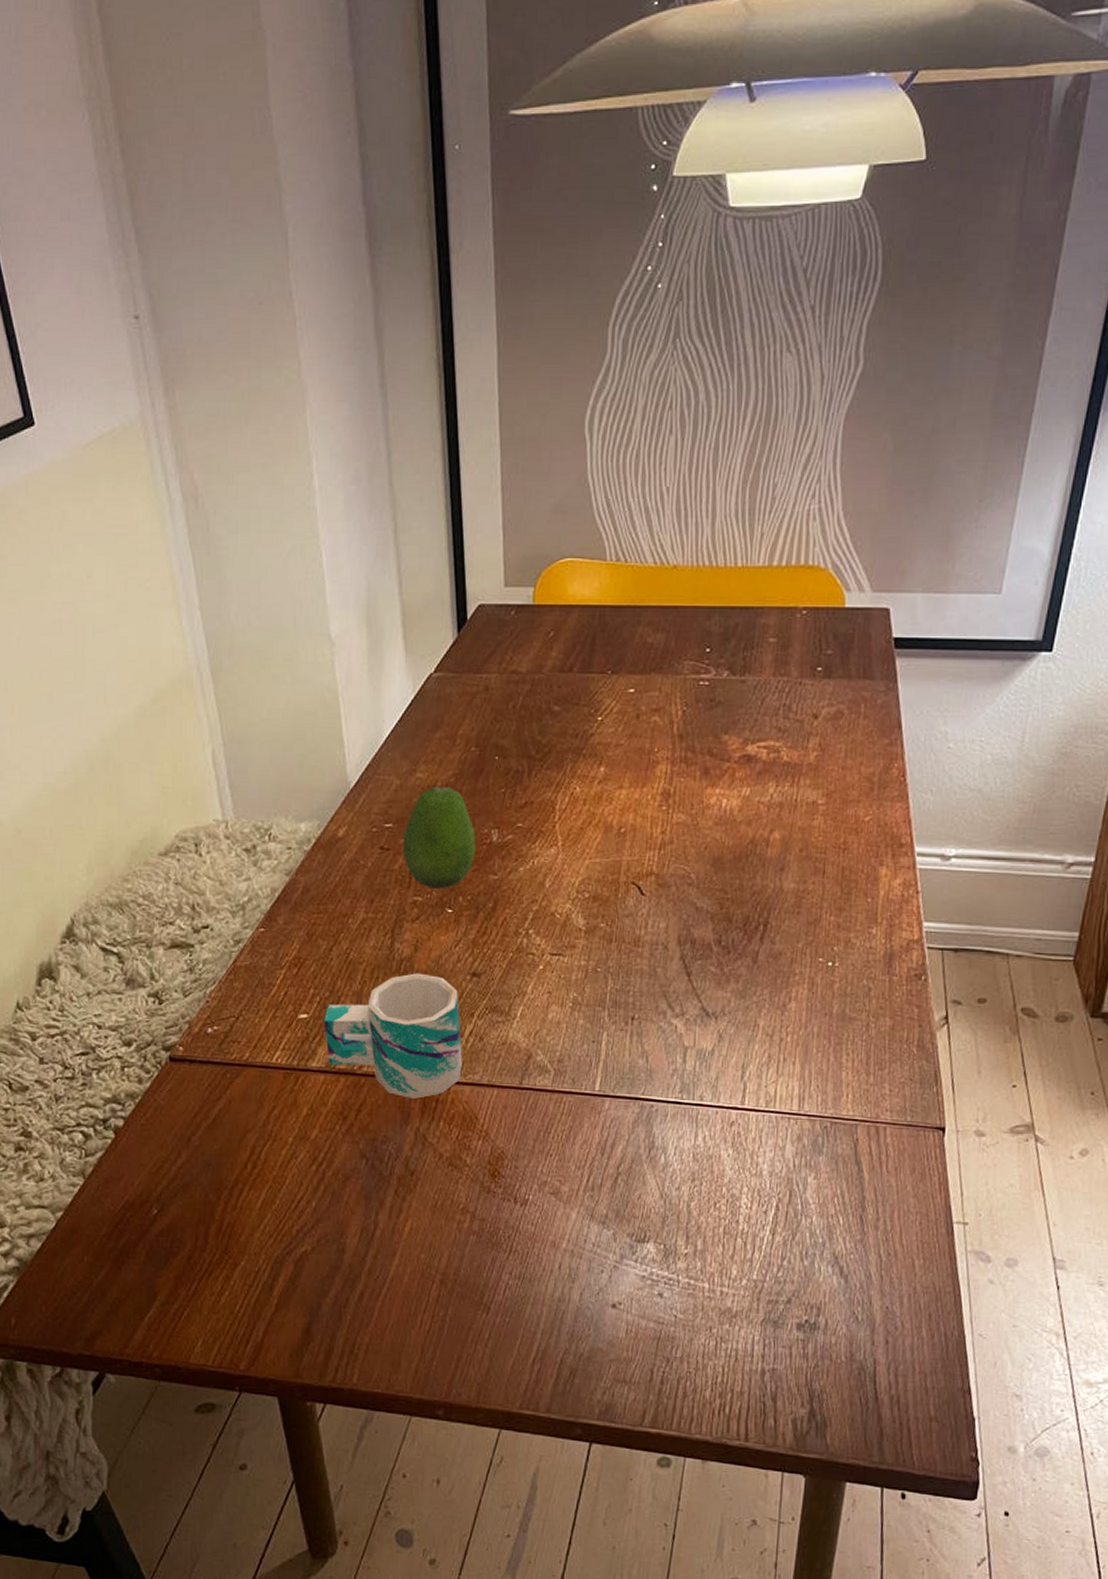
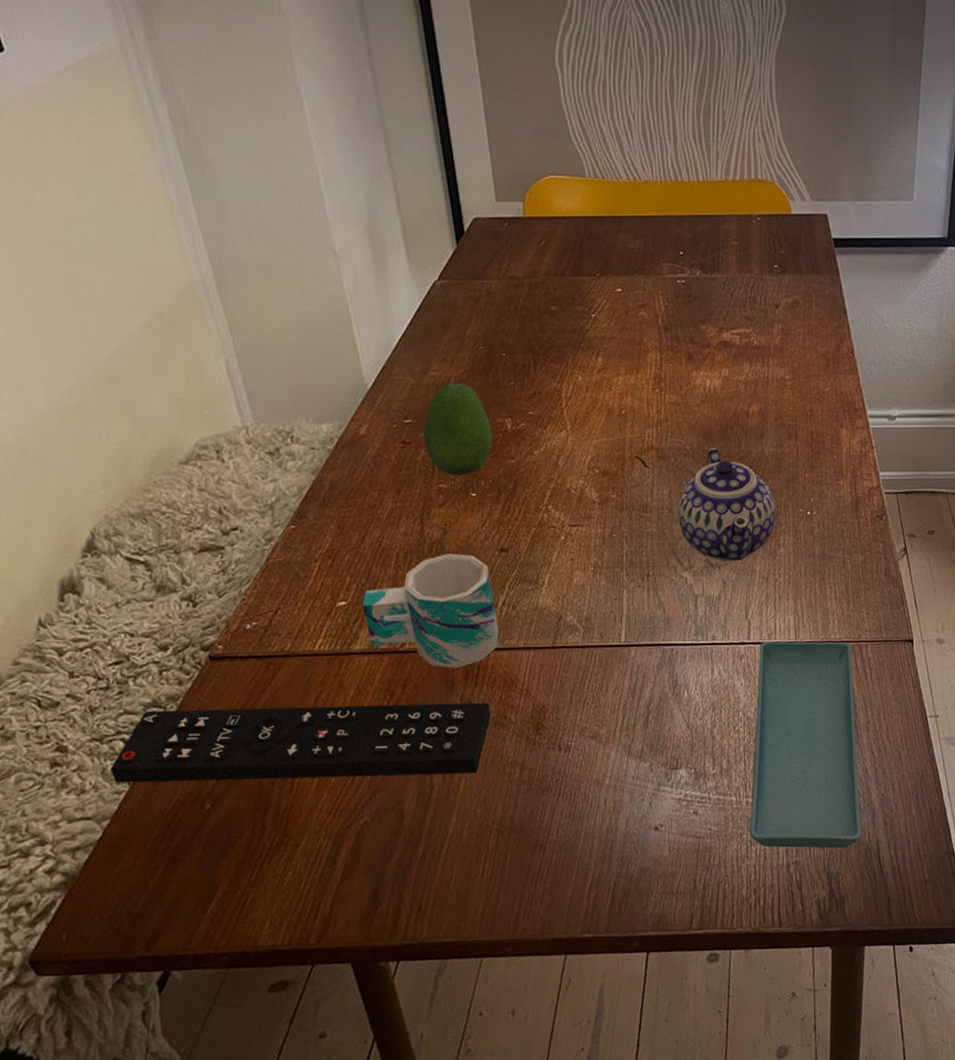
remote control: none [68,1105,445,1215] -> present [110,702,491,783]
teapot: none [674,879,790,1012] -> present [678,448,776,562]
saucer: none [720,1110,867,1363] -> present [749,641,862,849]

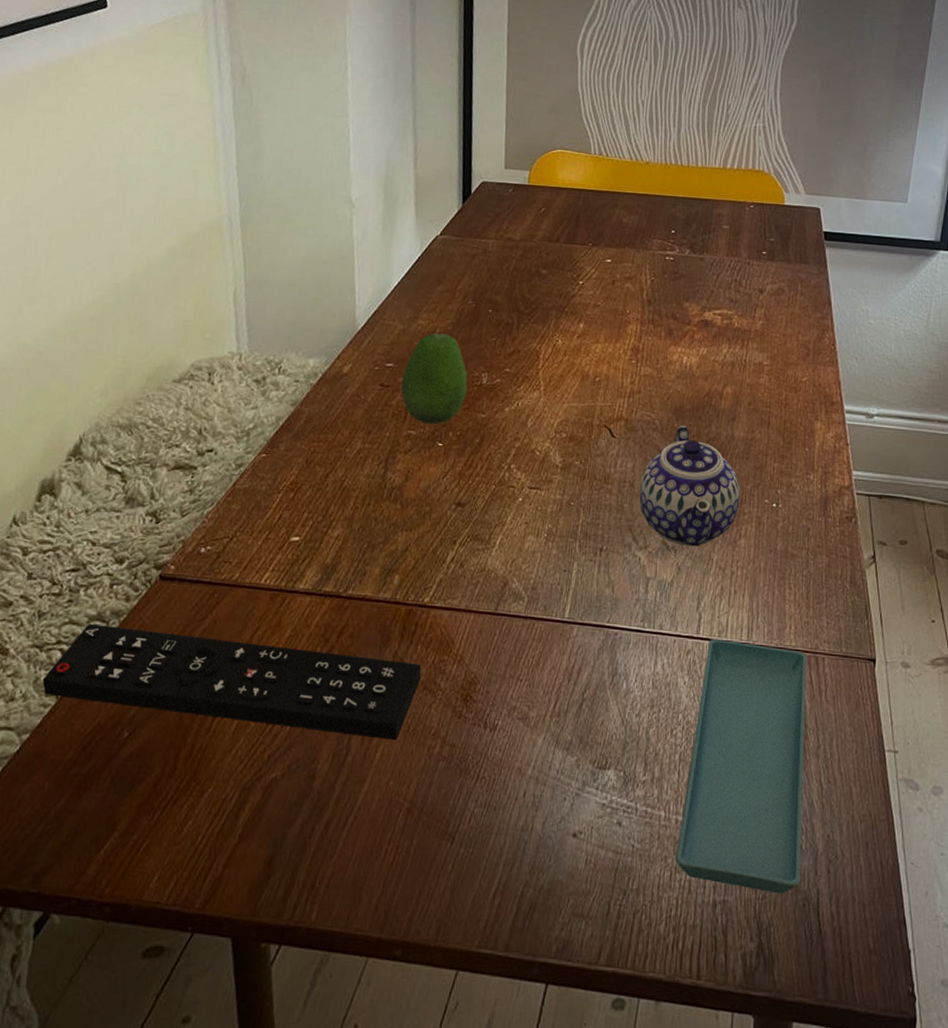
mug: present [362,553,499,668] -> none [314,501,443,622]

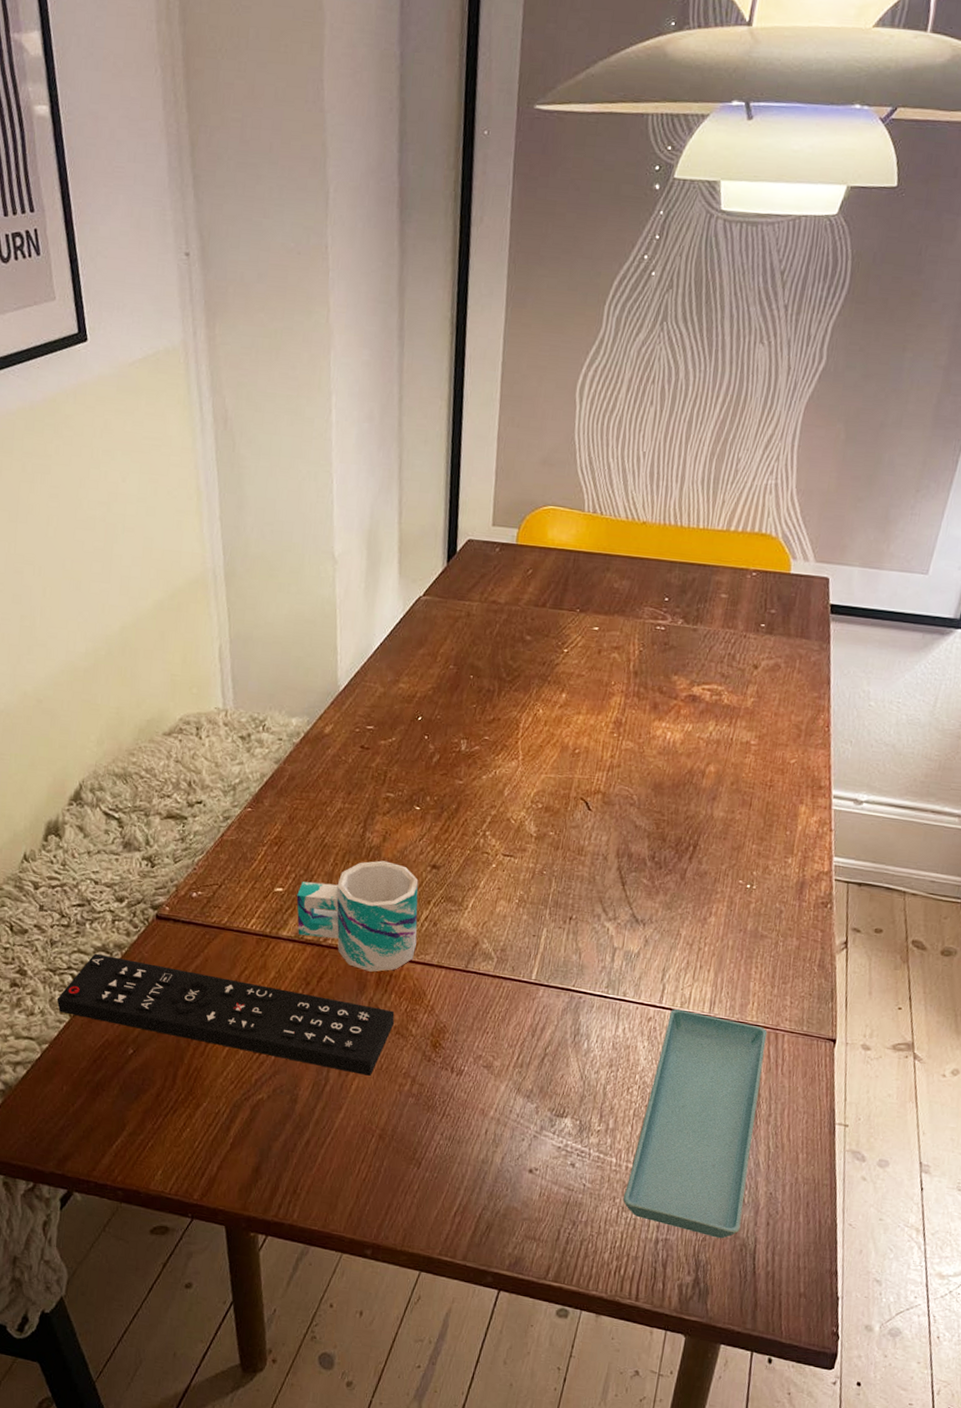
mug: none [314,501,443,622] -> present [296,860,419,972]
fruit: present [401,333,468,425] -> none [381,697,447,789]
teapot: present [639,426,740,547] -> none [611,802,715,922]

